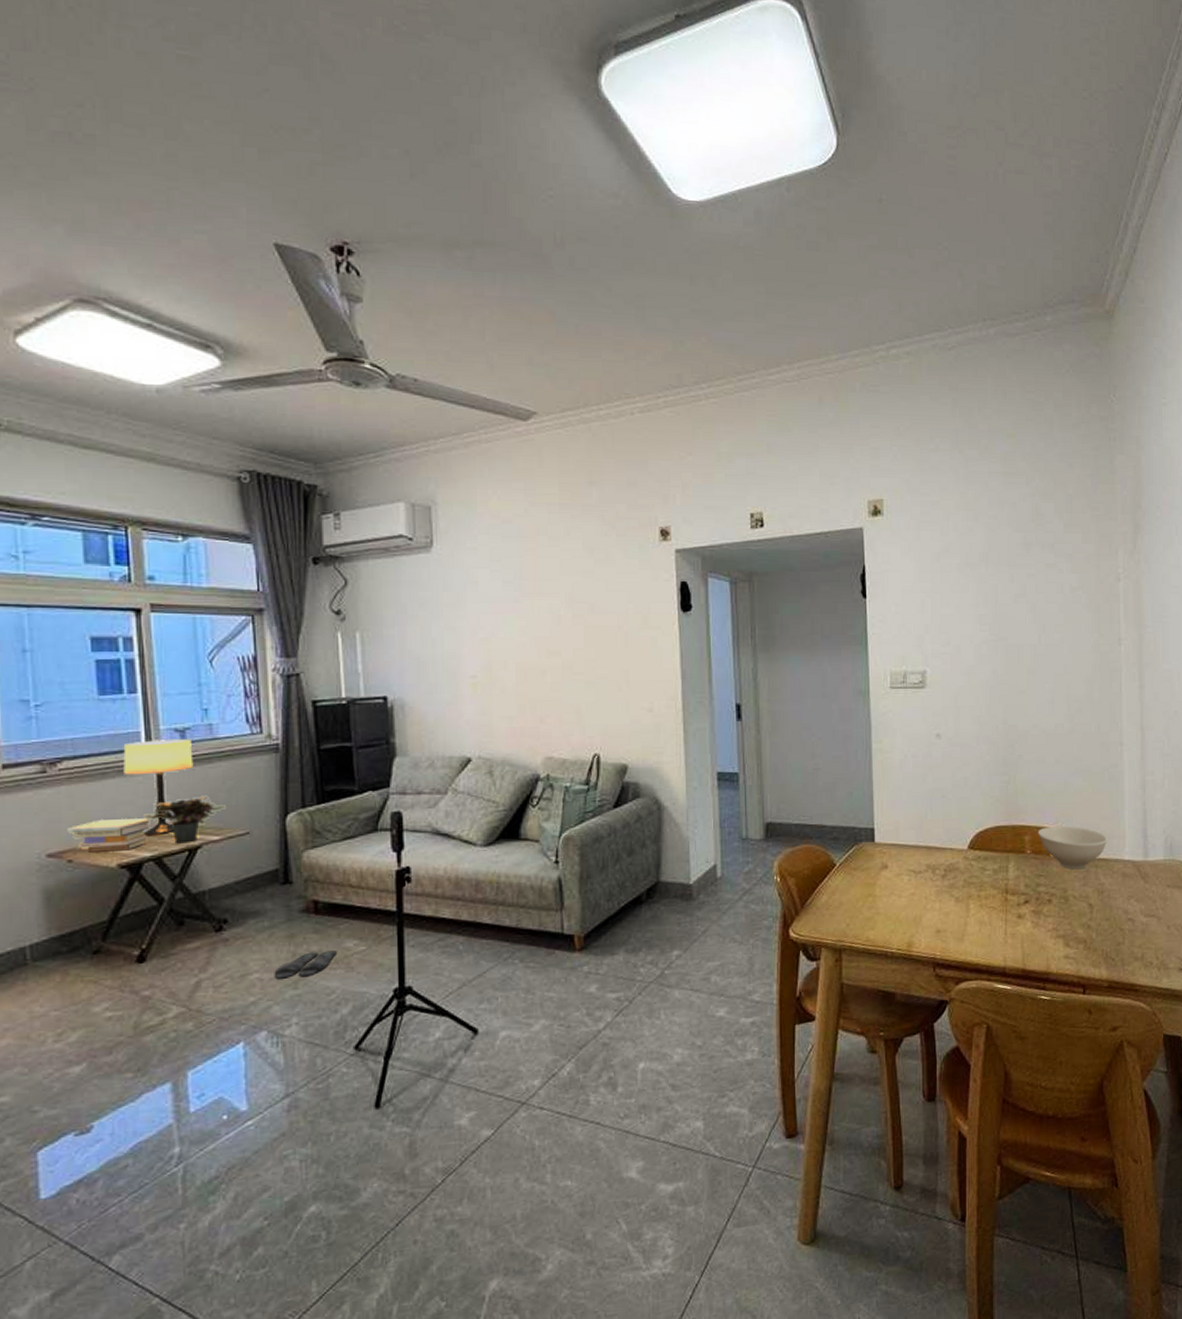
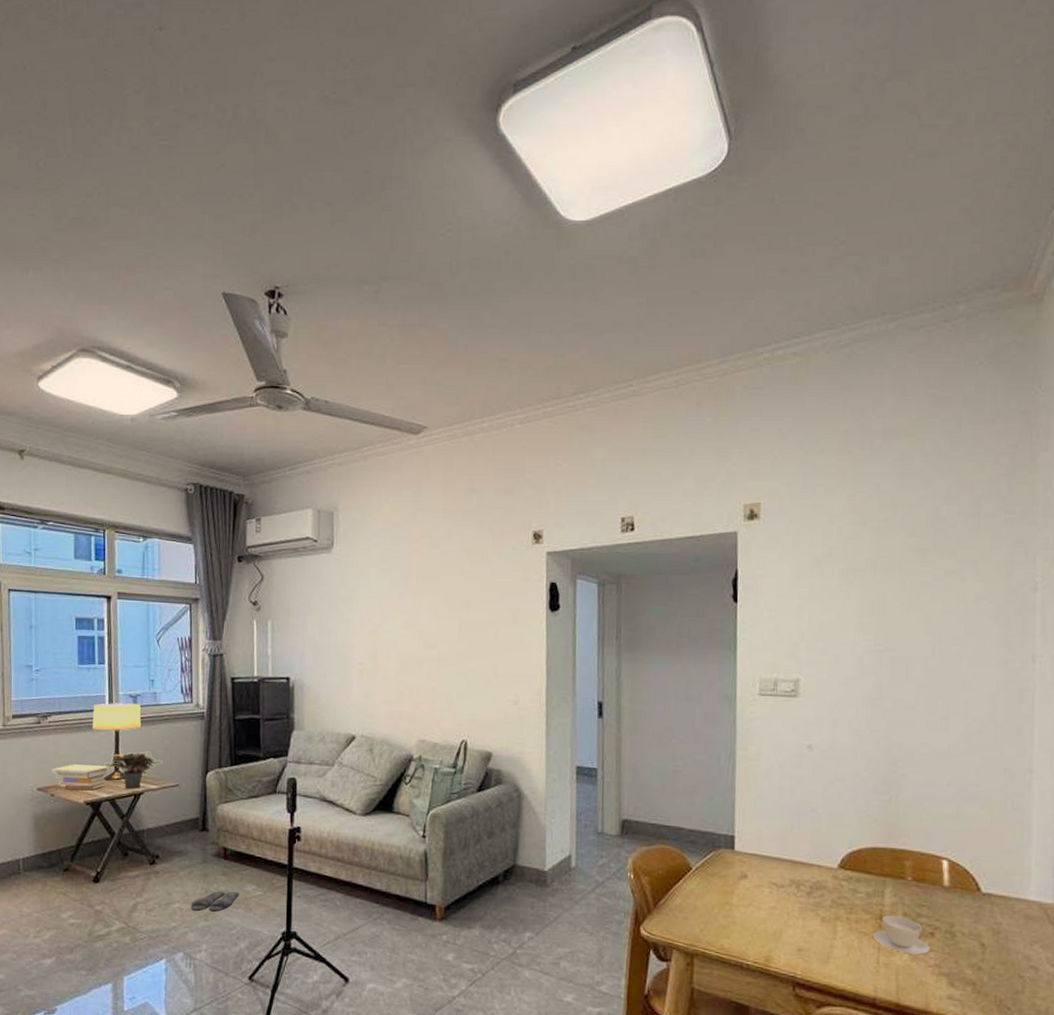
teacup: none [1000,888,1049,922] -> present [872,915,931,955]
bowl: present [1038,826,1108,870] -> none [922,854,1008,905]

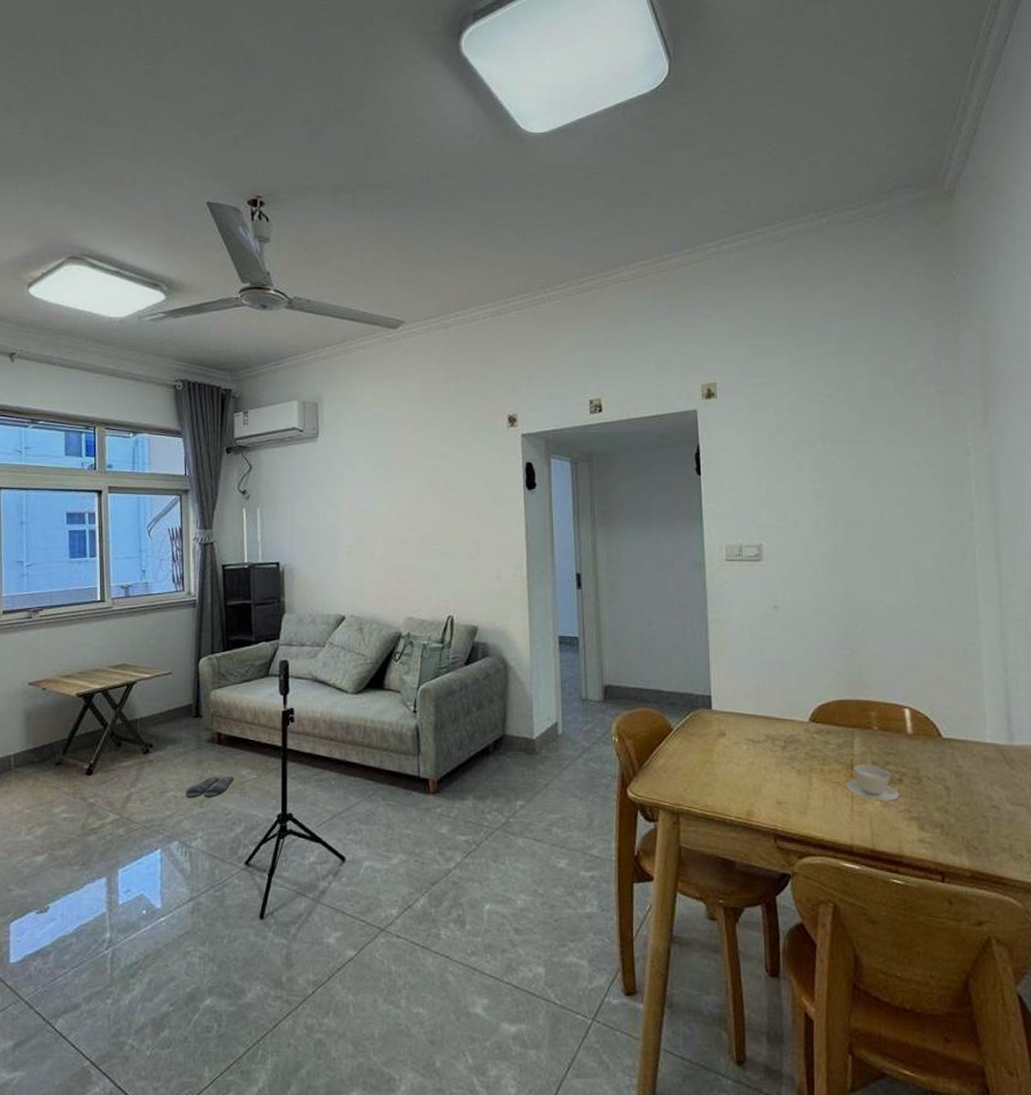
books: present [52,764,108,791] -> none [43,657,100,683]
table lamp: present [92,703,142,781] -> none [84,594,133,672]
potted plant: present [104,752,162,789] -> none [96,642,154,679]

